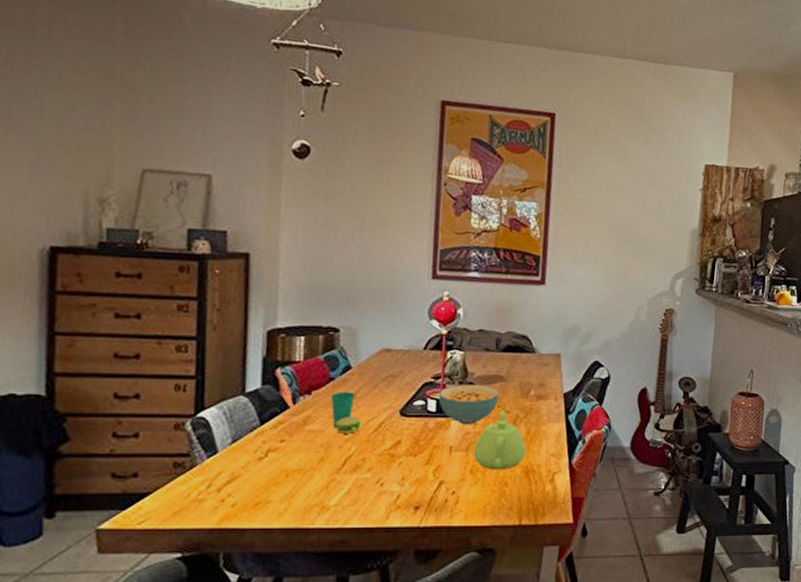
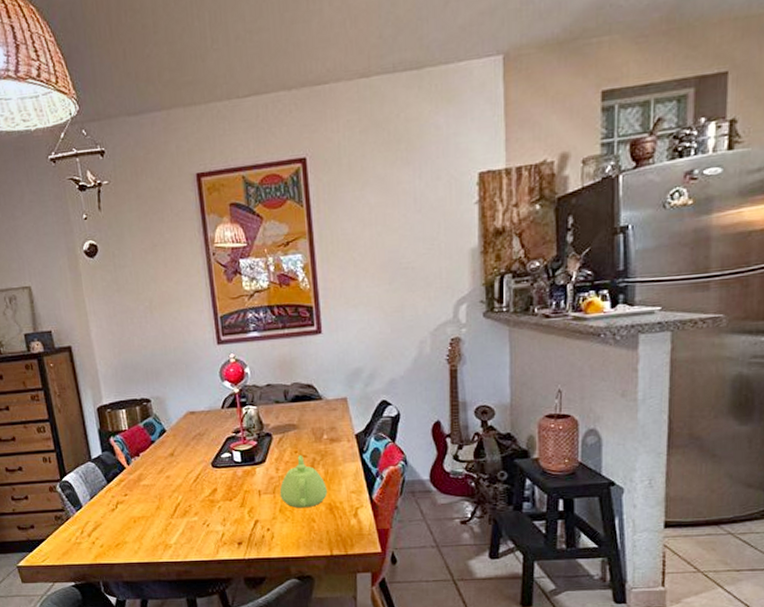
cup: present [330,391,361,434] -> none [154,451,182,486]
cereal bowl: present [438,384,500,425] -> none [241,434,295,471]

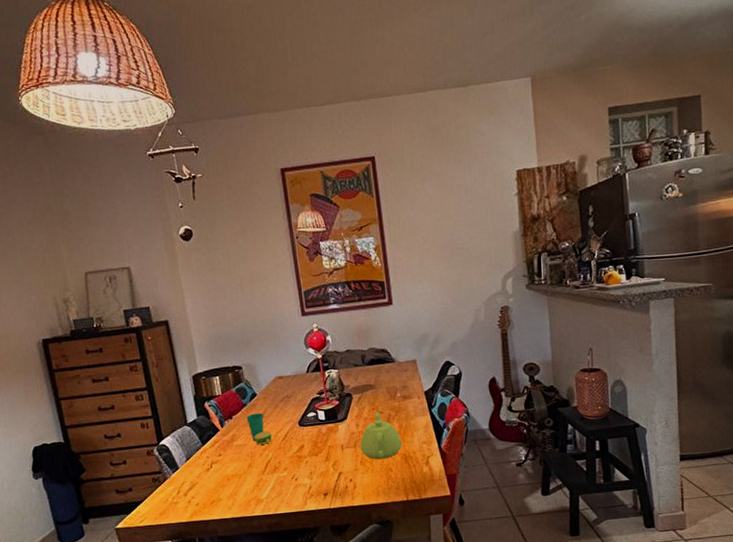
cup: none [154,451,182,486] -> present [246,413,272,445]

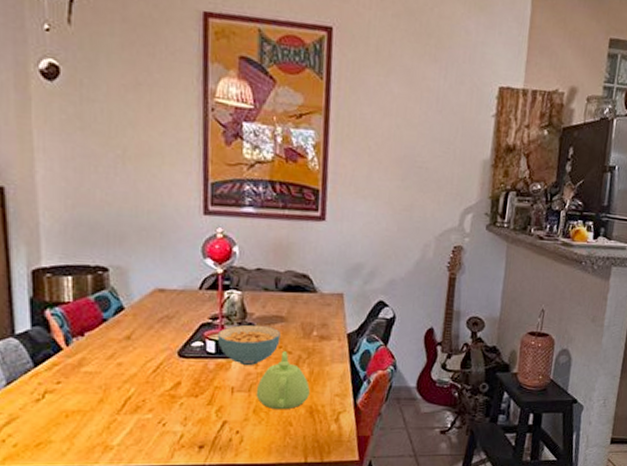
cup: present [246,413,272,445] -> none [105,333,138,375]
cereal bowl: none [324,394,373,427] -> present [217,324,280,366]

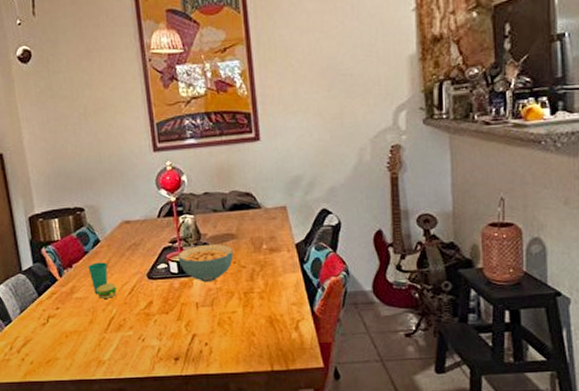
cup: none [105,333,138,375] -> present [88,262,117,299]
teapot: present [256,351,310,410] -> none [218,266,267,321]

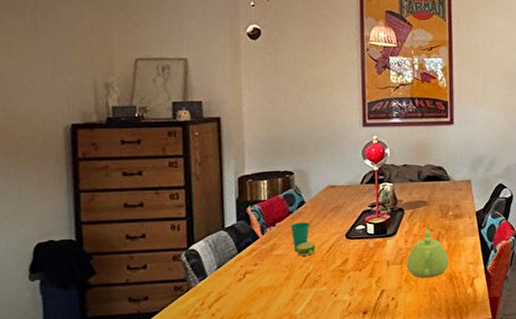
cereal bowl: present [177,244,234,282] -> none [375,209,424,243]
teapot: none [218,266,267,321] -> present [406,229,449,278]

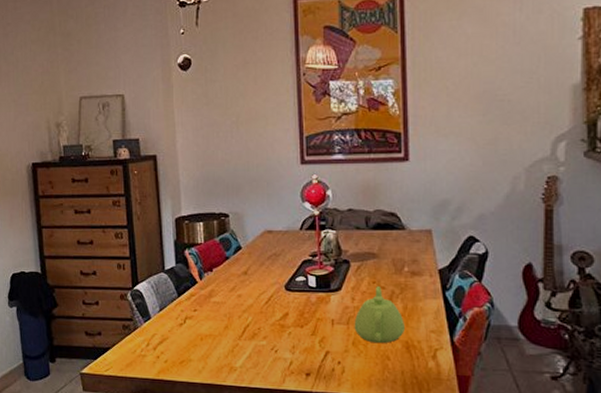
cup: present [291,222,315,256] -> none [228,269,254,306]

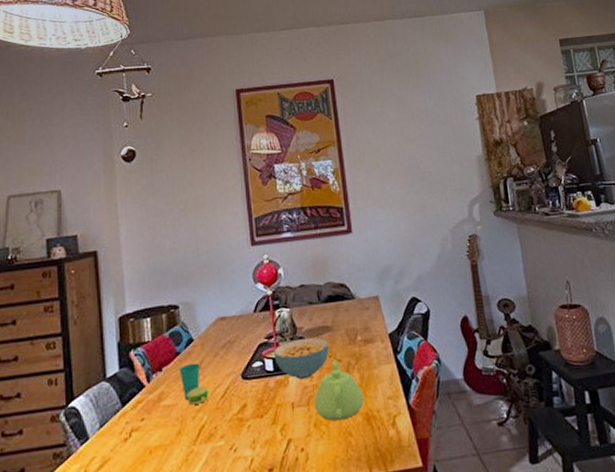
cup: none [228,269,254,306] -> present [179,363,209,405]
cereal bowl: none [317,261,373,300] -> present [273,337,329,380]

